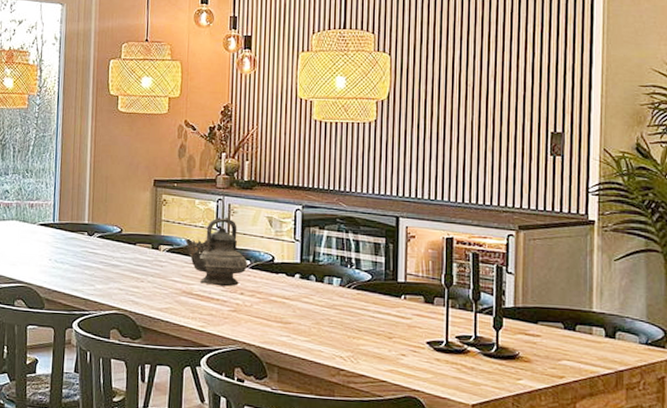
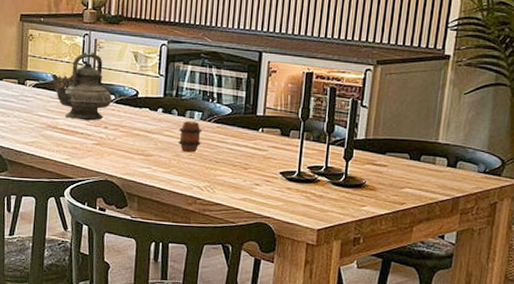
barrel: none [317,286,342,320] -> present [178,120,202,153]

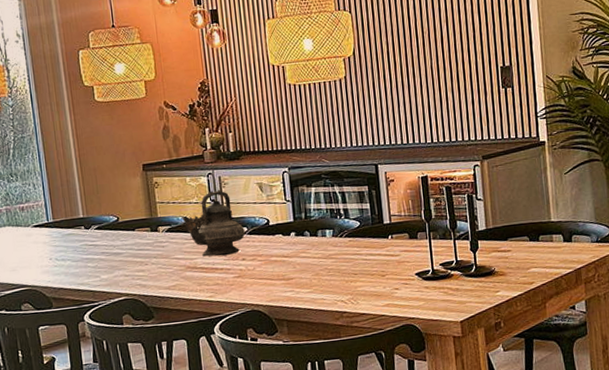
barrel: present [178,120,202,153] -> none [313,238,337,270]

